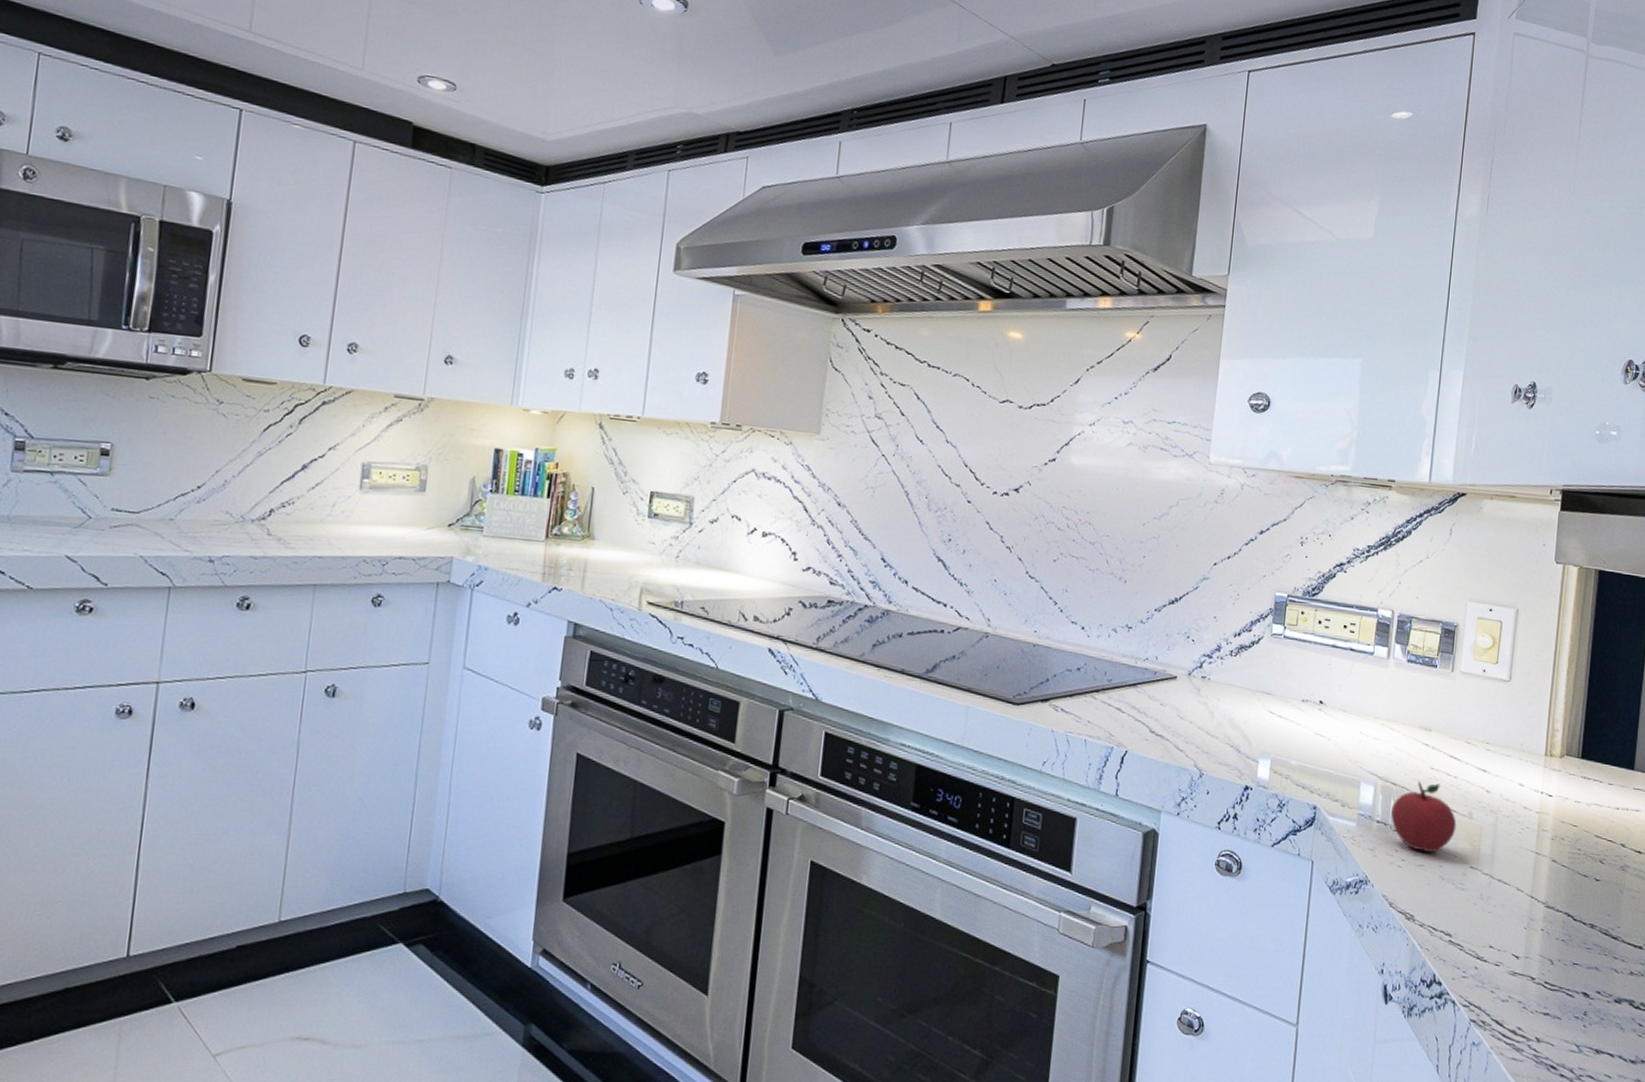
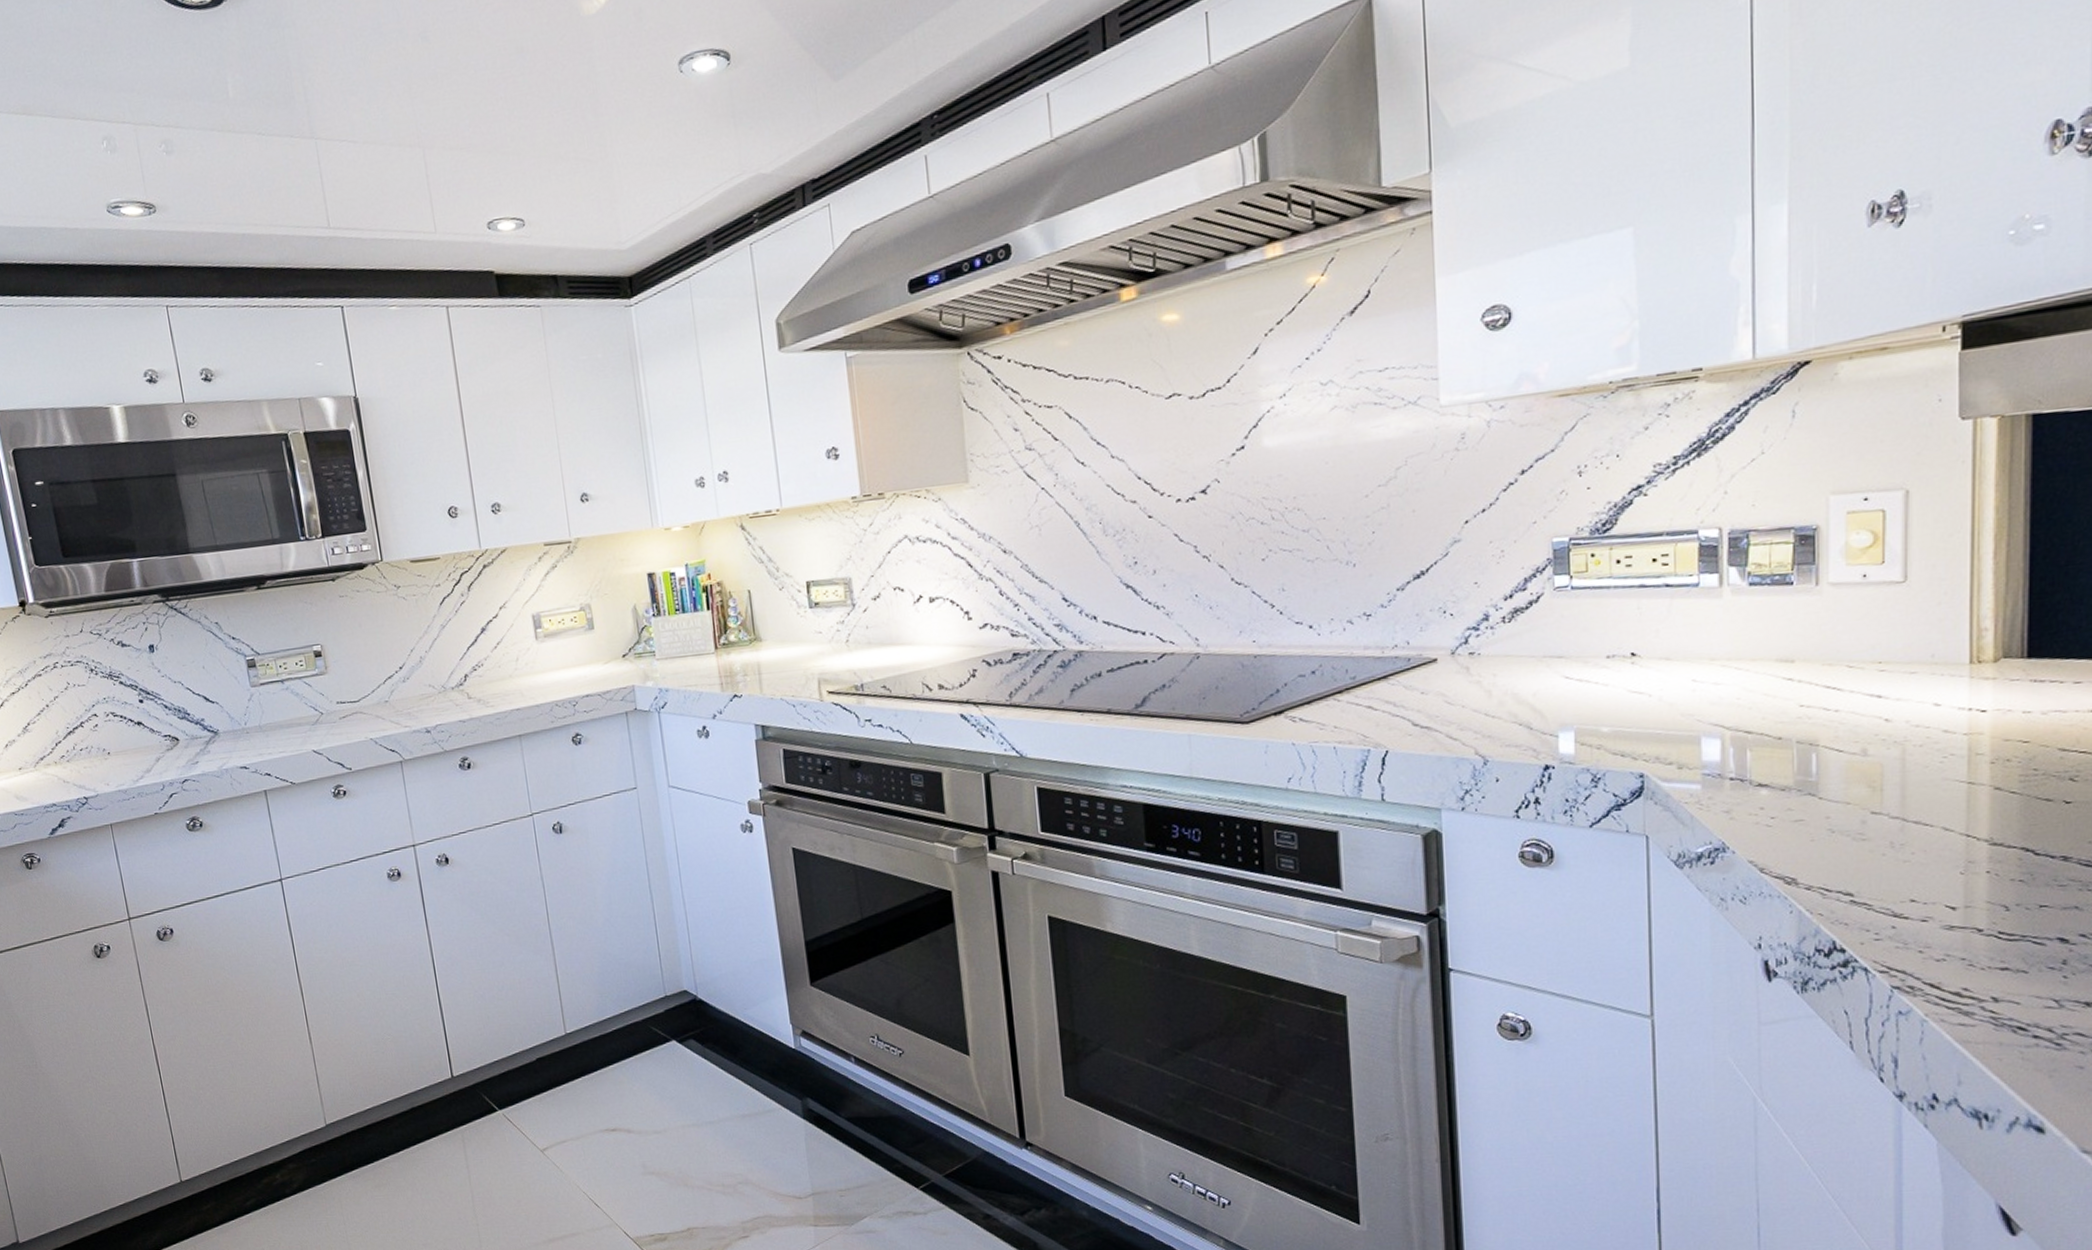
apple: present [1390,781,1457,853] -> none [1747,722,1845,805]

